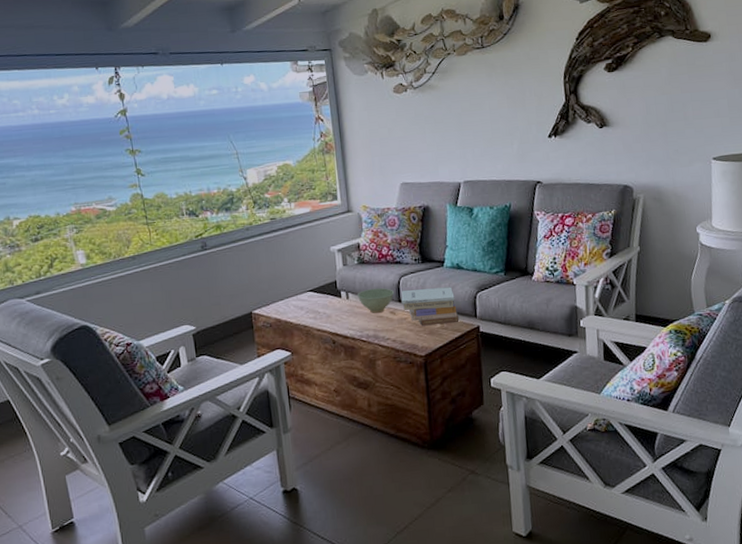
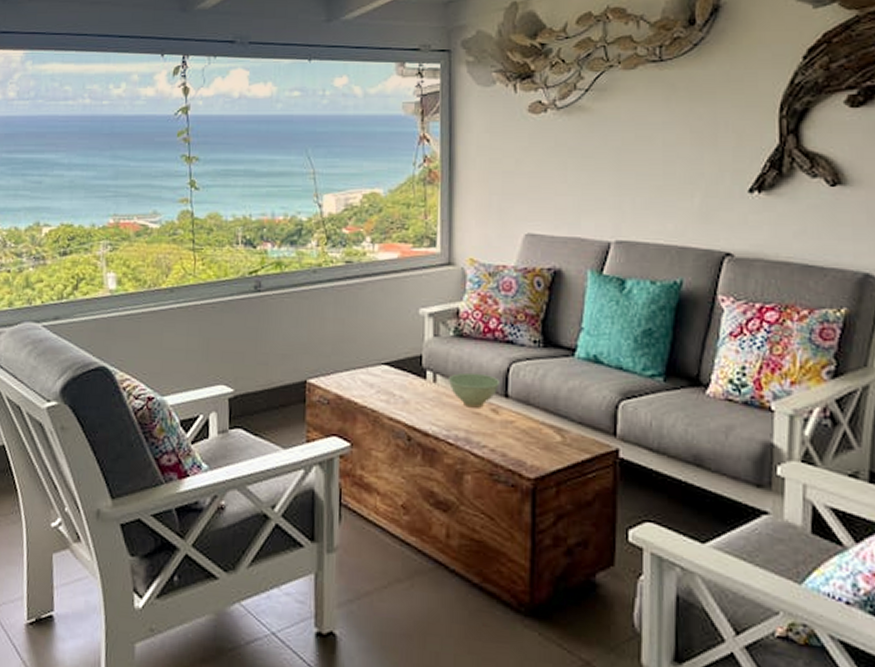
books: present [401,287,460,326] -> none [509,381,590,438]

